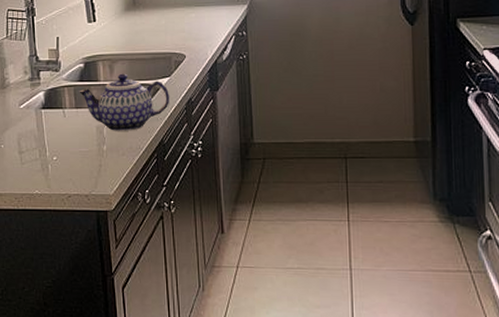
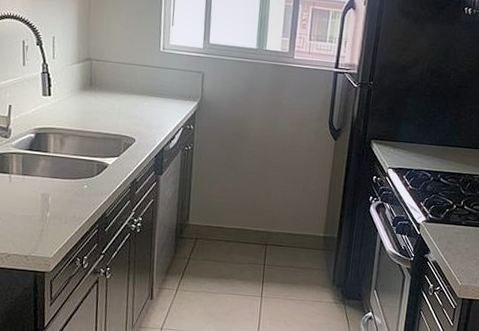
teapot: present [79,73,170,131] -> none [27,148,117,202]

